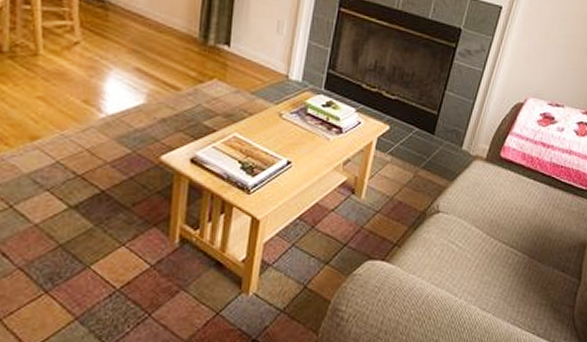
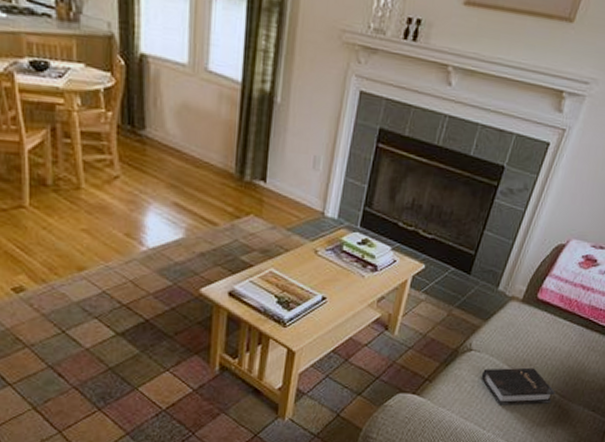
hardback book: none [450,228,525,269] -> present [481,367,556,405]

